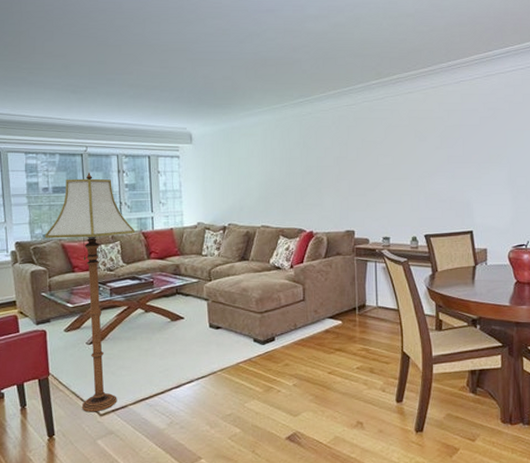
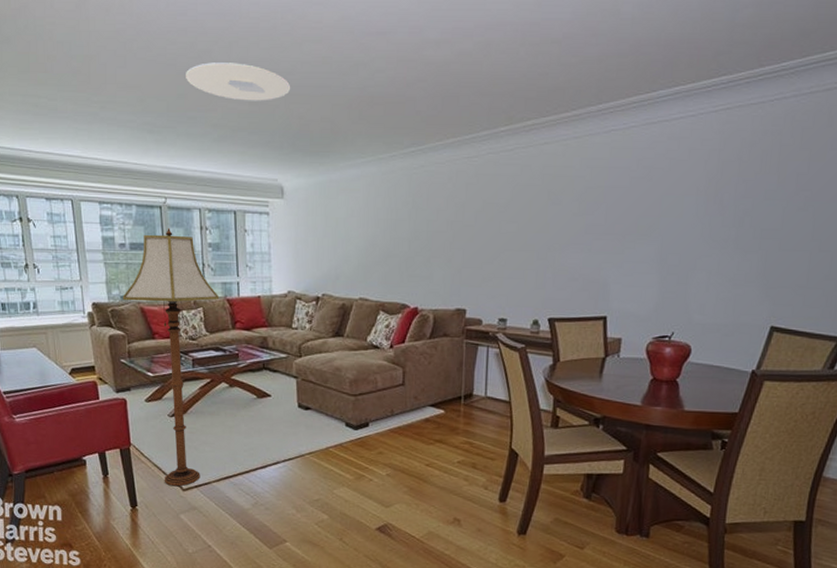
ceiling light: none [105,35,197,65] -> present [186,62,291,101]

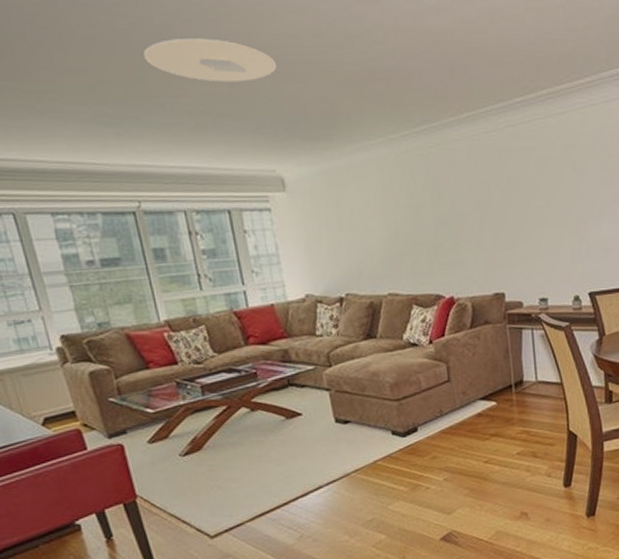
floor lamp: present [122,227,220,487] -> none [99,236,230,536]

